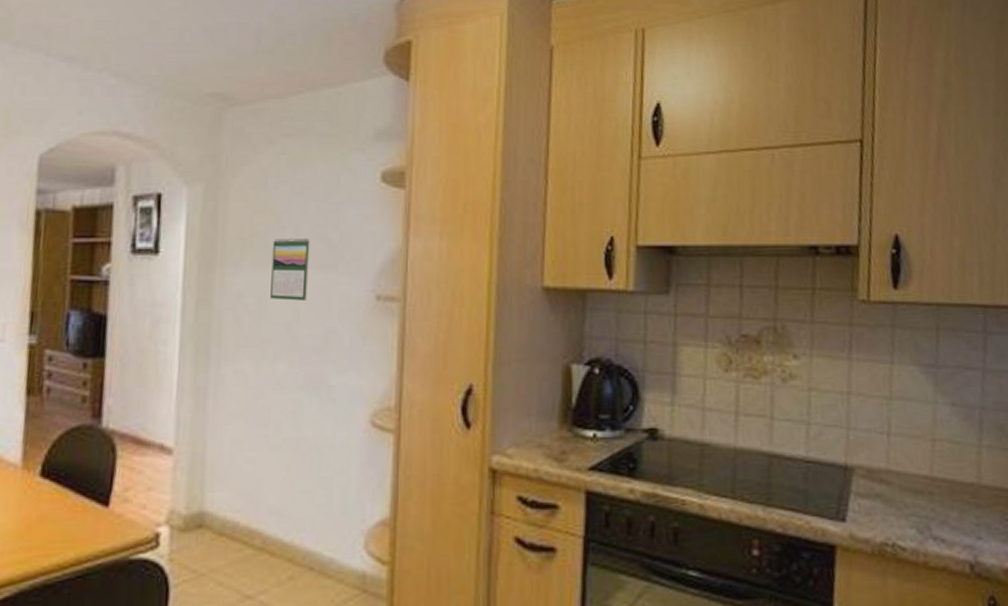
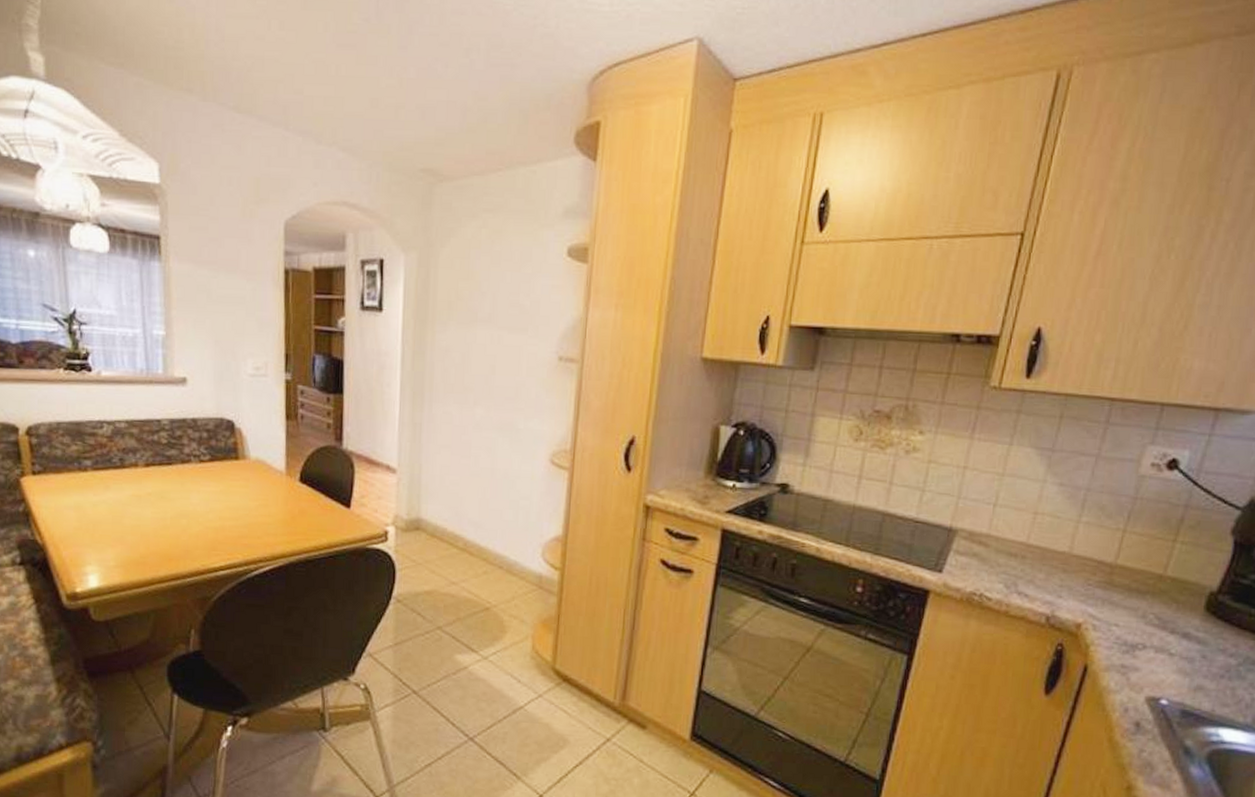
calendar: present [270,237,310,301] -> none [472,302,505,358]

